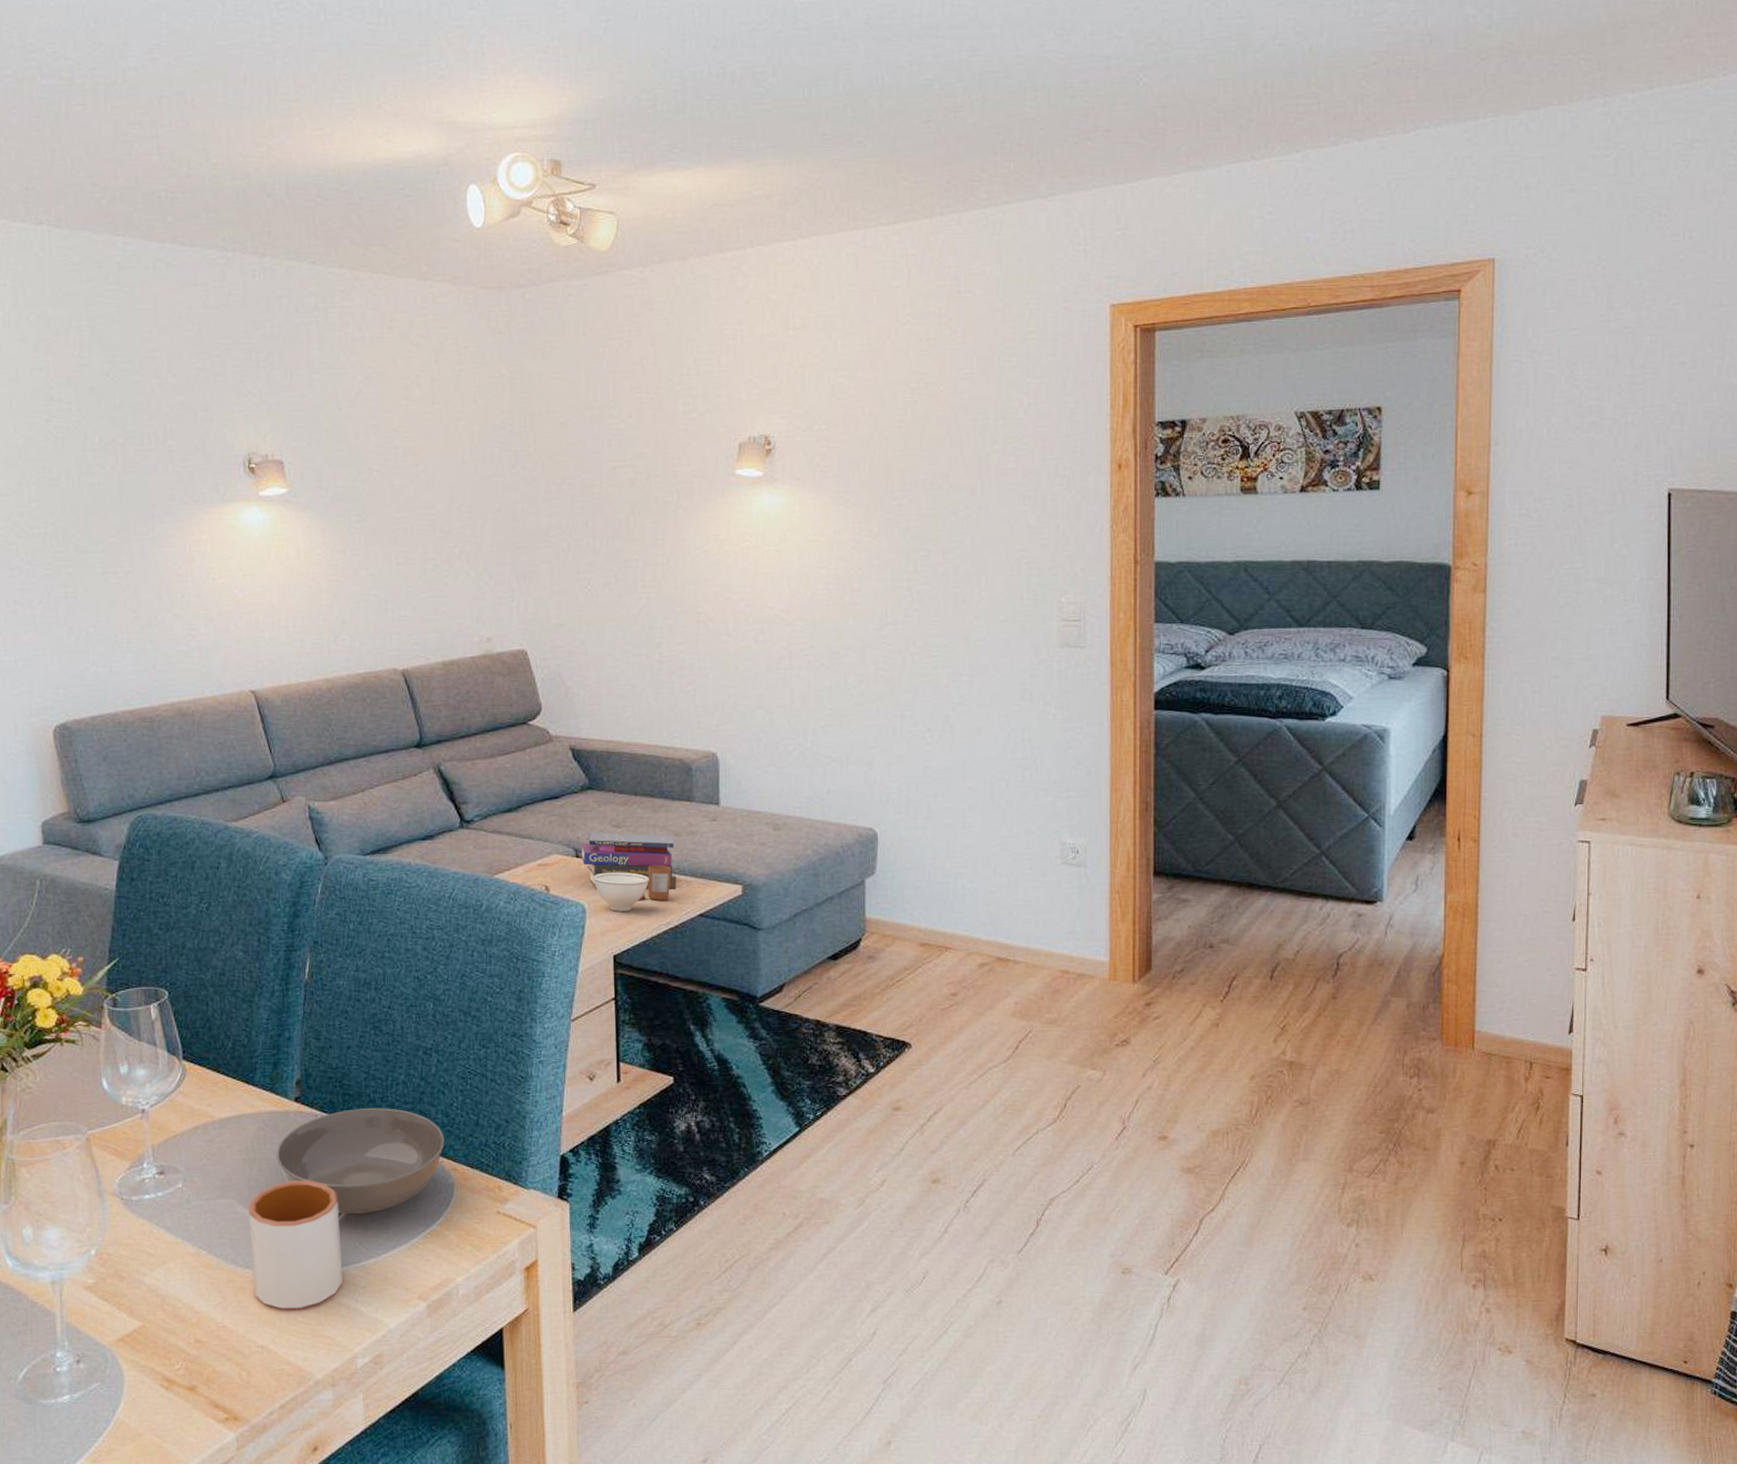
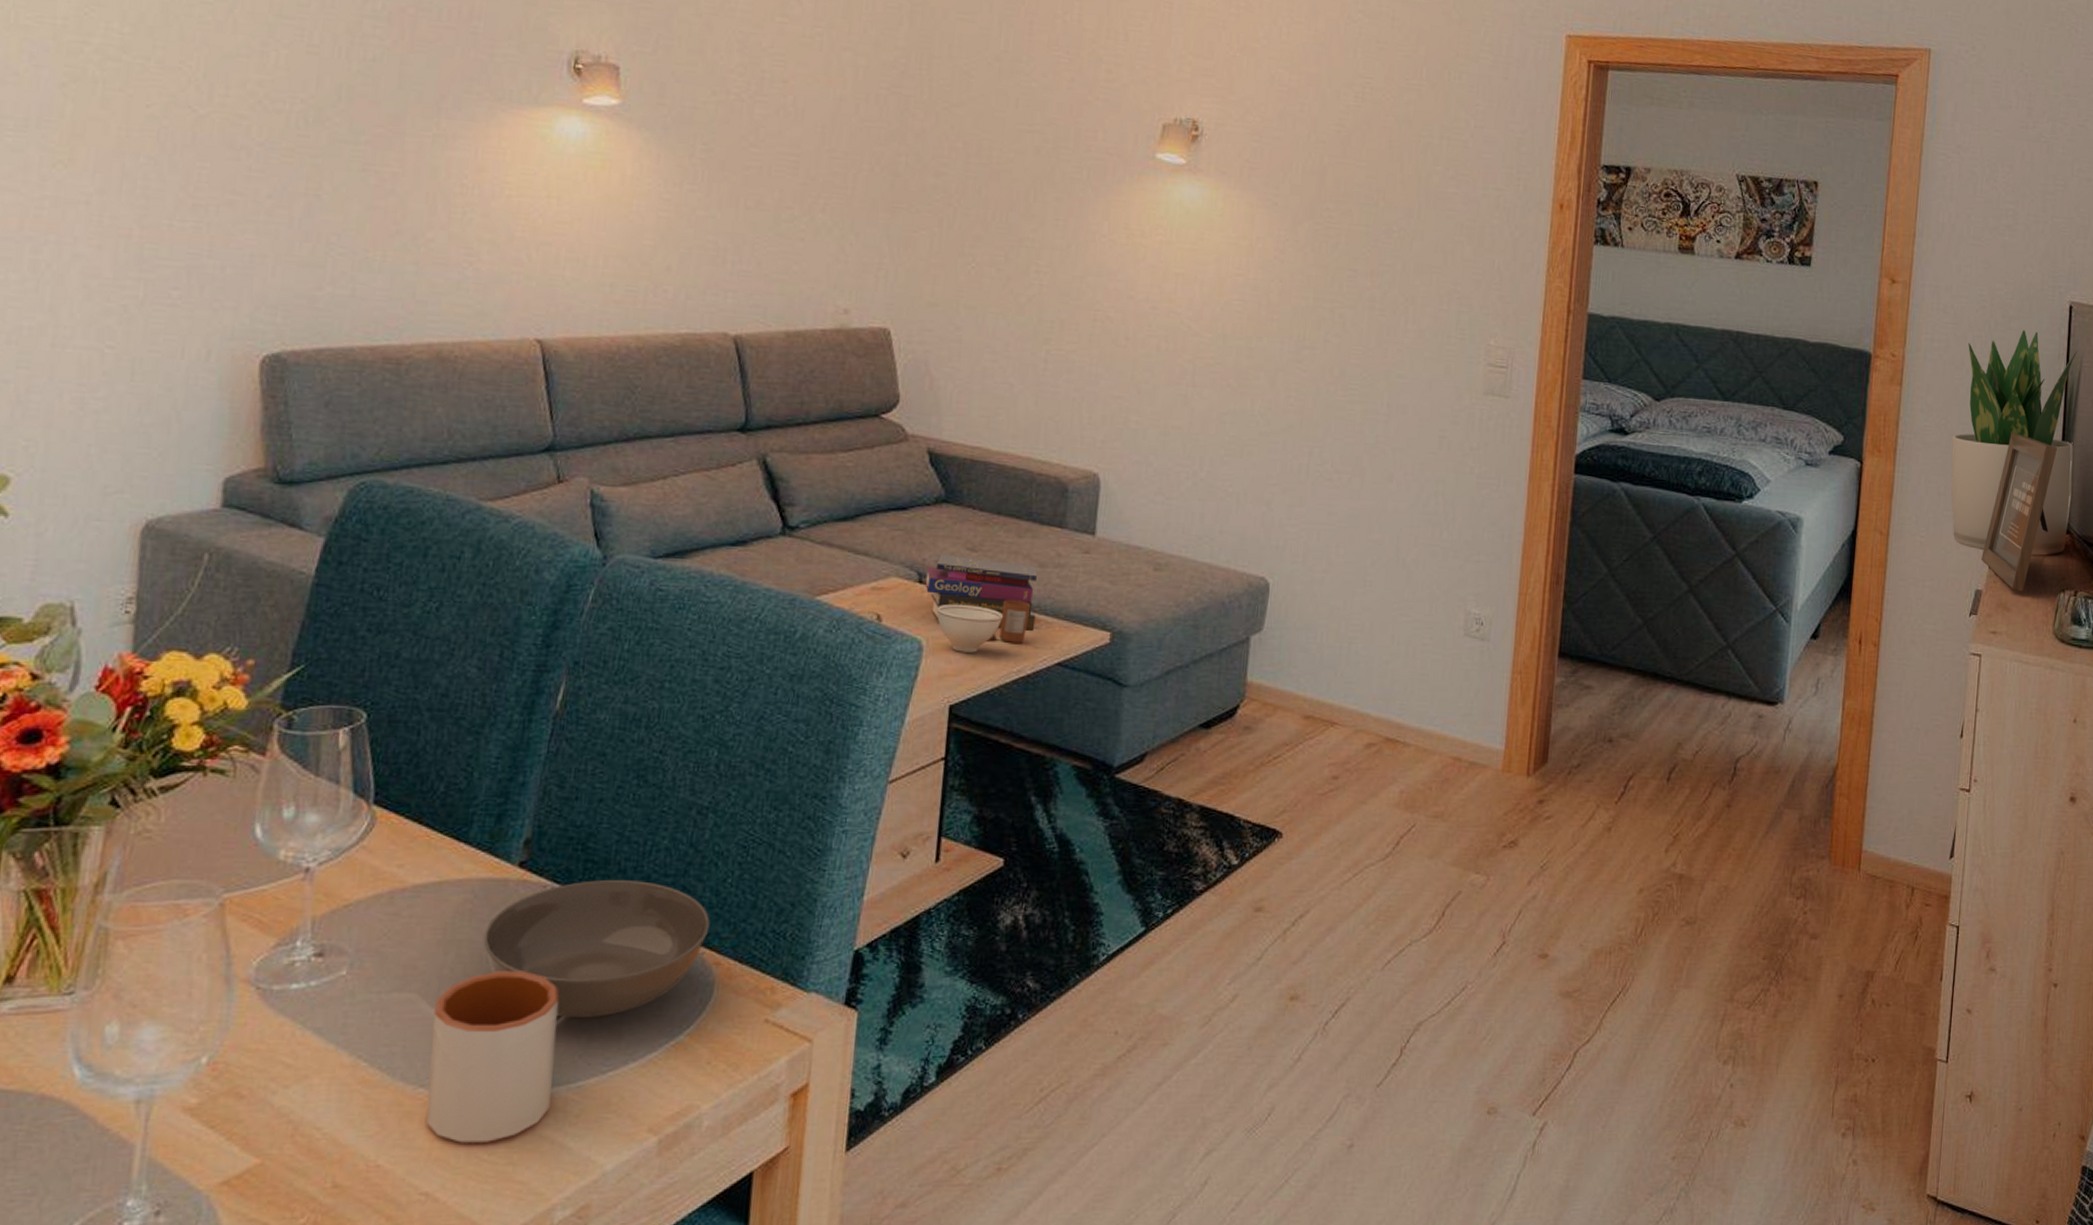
planter: none [1545,523,1681,742] -> present [1950,330,2078,556]
picture frame: none [1584,625,1662,778] -> present [1981,432,2057,592]

